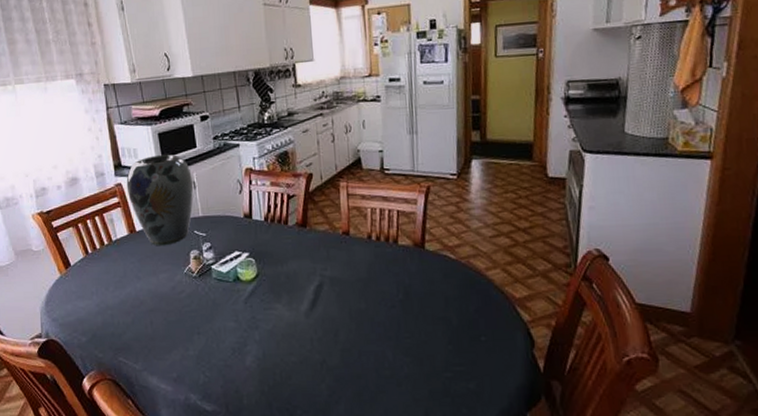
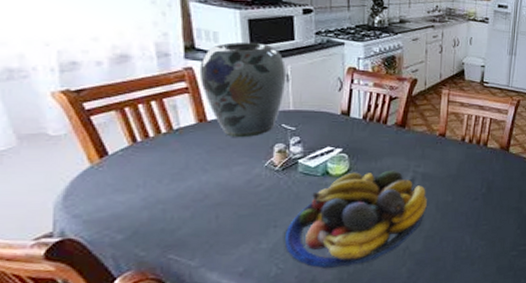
fruit bowl: none [207,274,339,379] -> present [284,170,427,268]

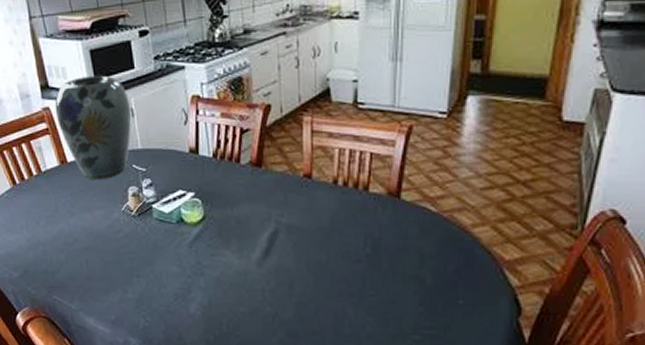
fruit bowl: present [284,170,427,268] -> none [148,219,295,328]

